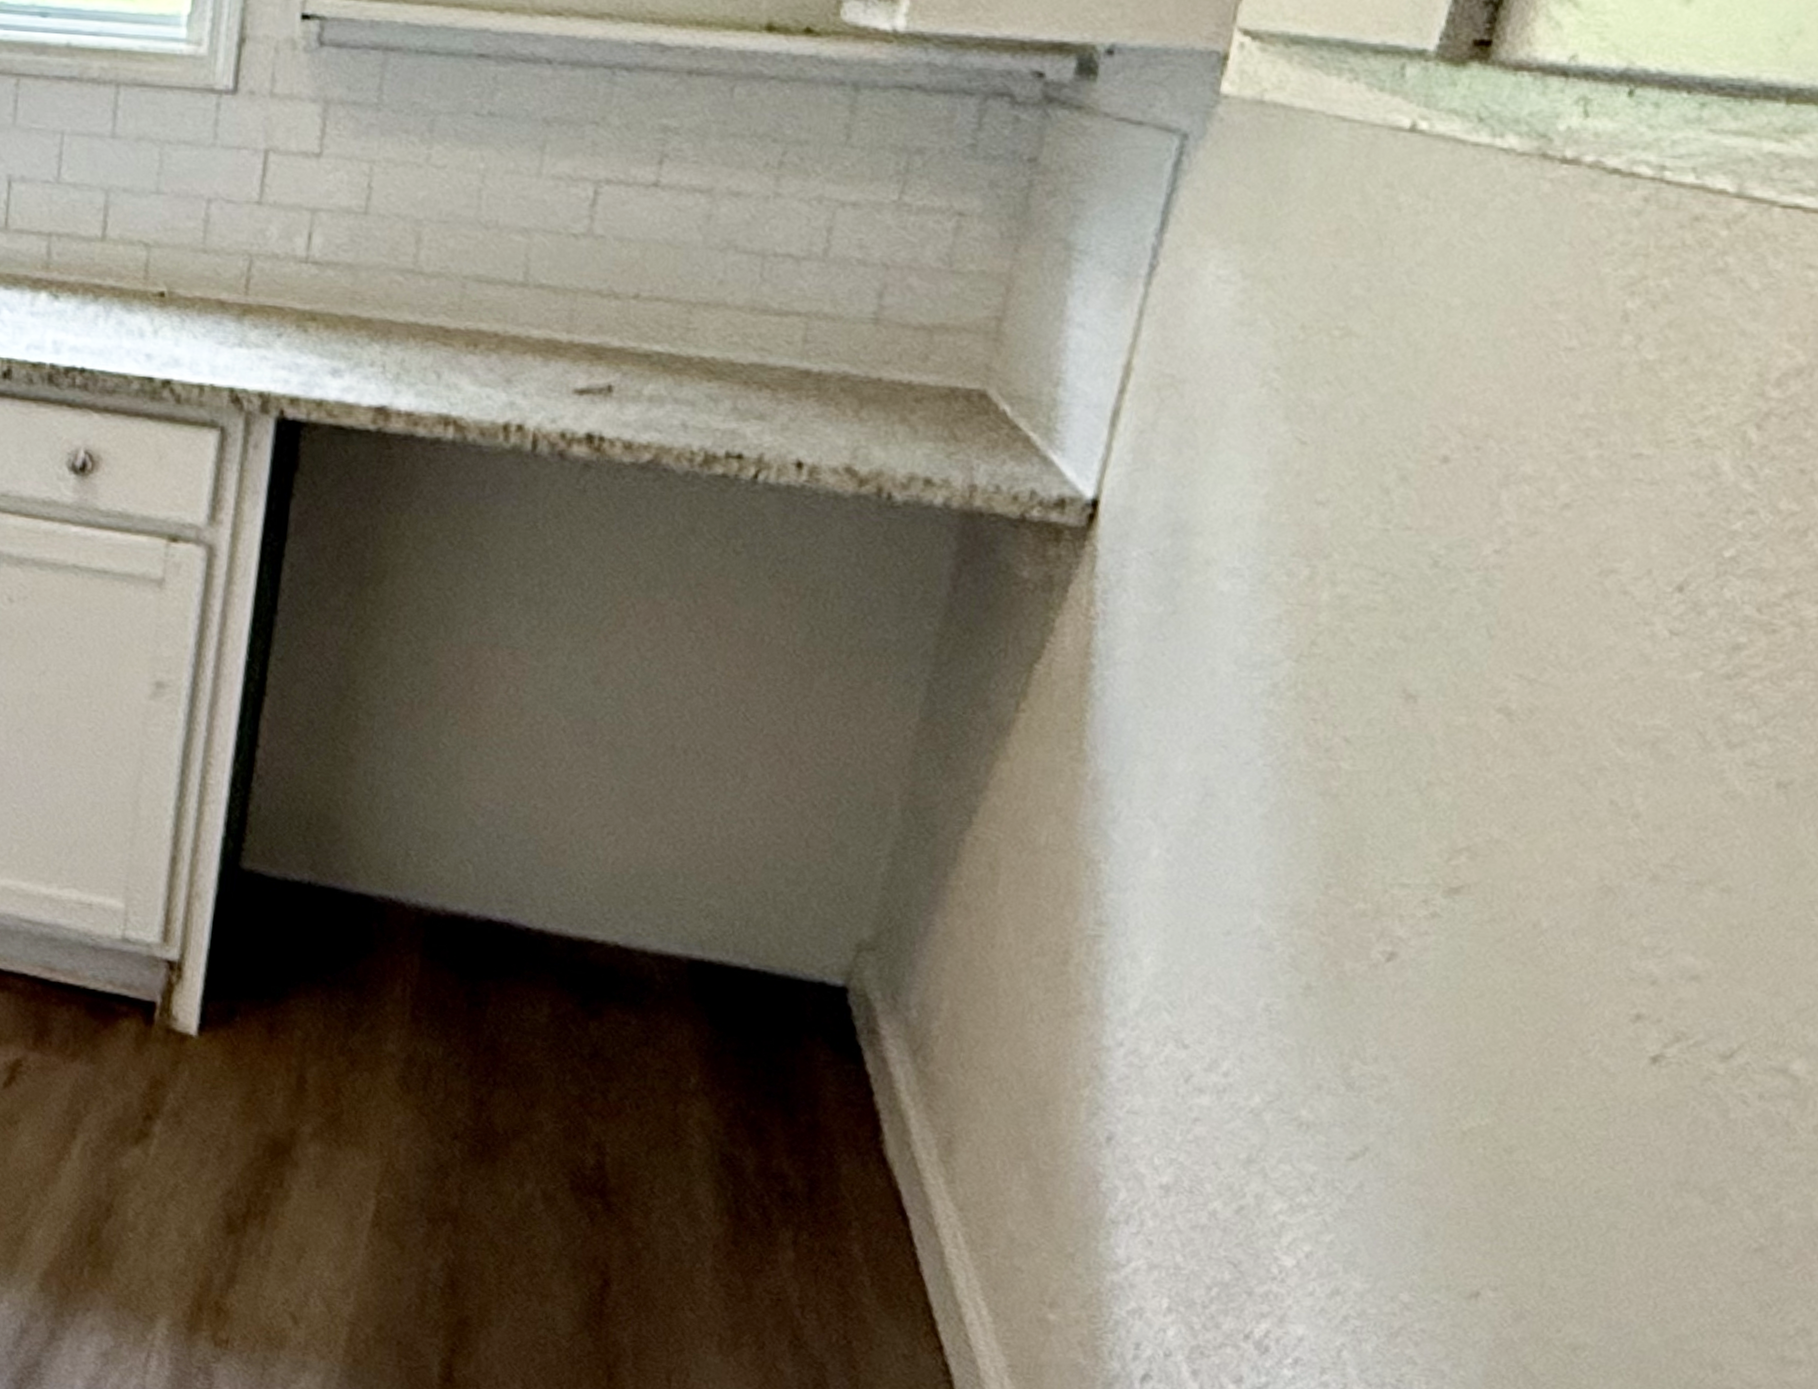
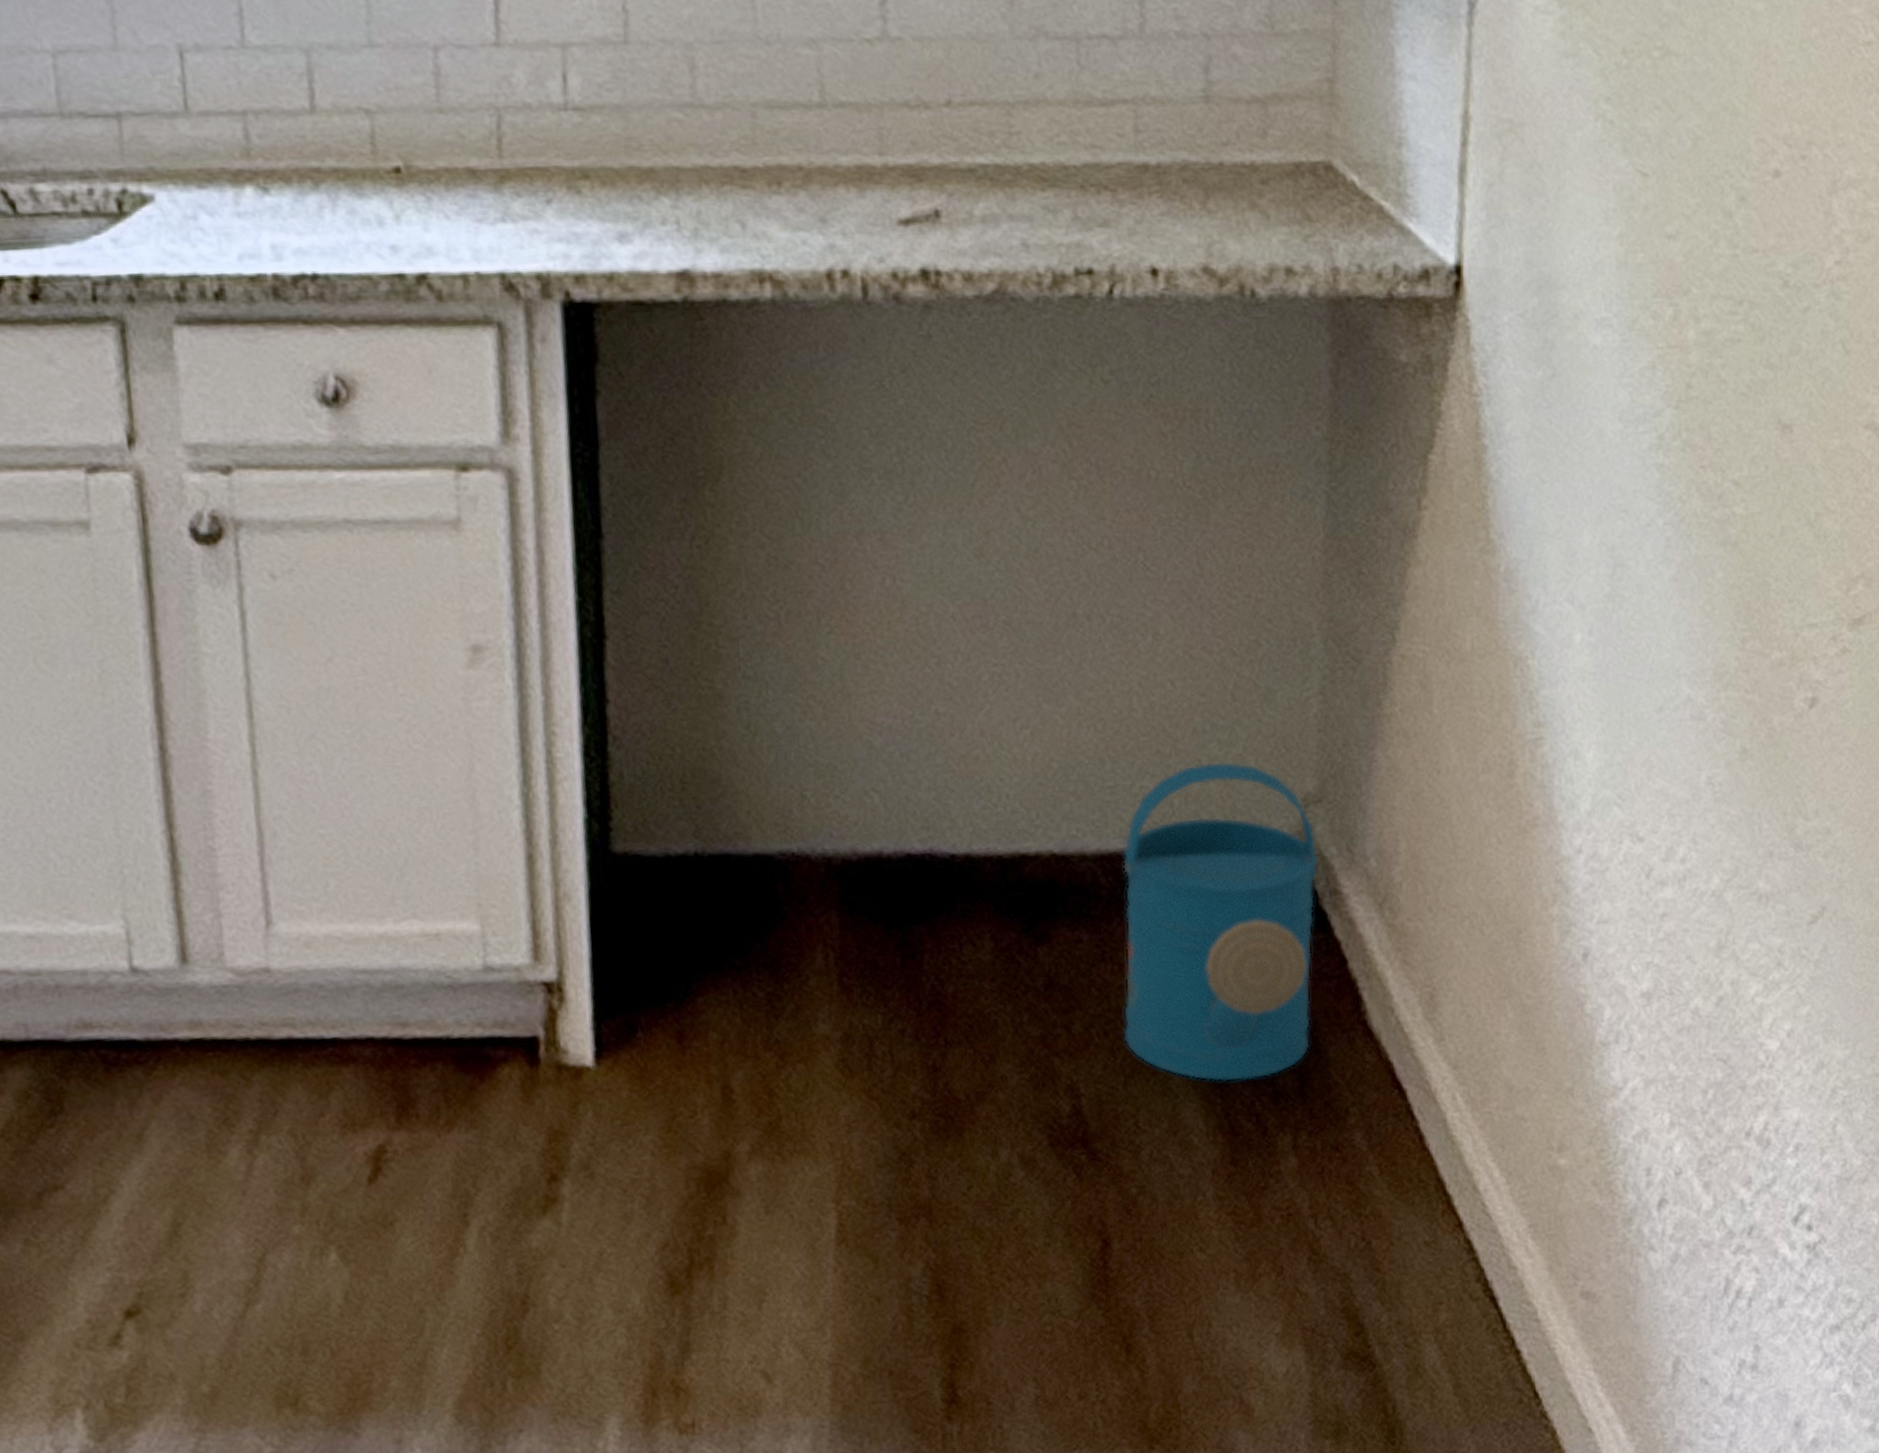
watering can: none [653,894,864,1178] -> present [1123,761,1319,1082]

